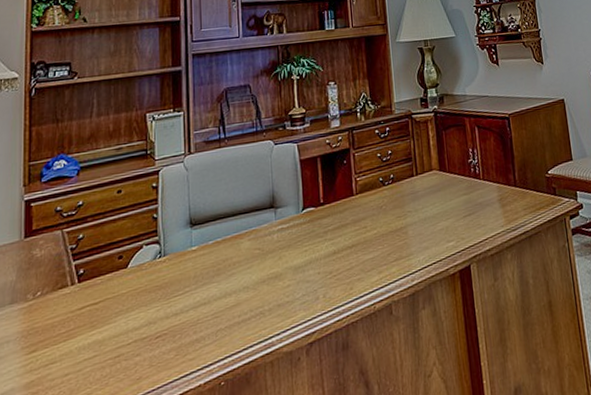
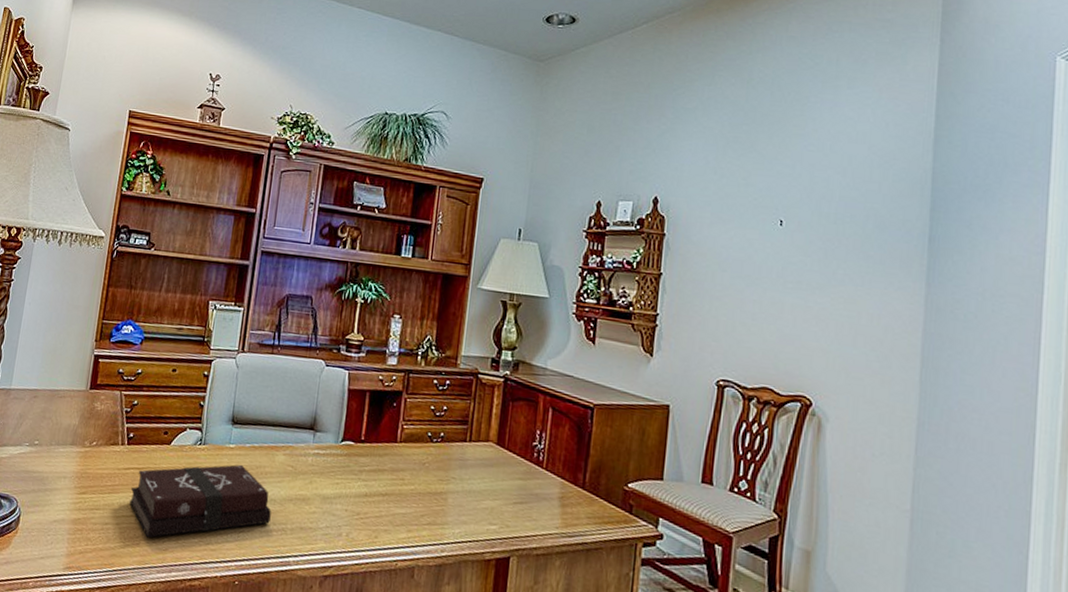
hardback book: none [89,263,246,373] -> present [129,464,271,538]

